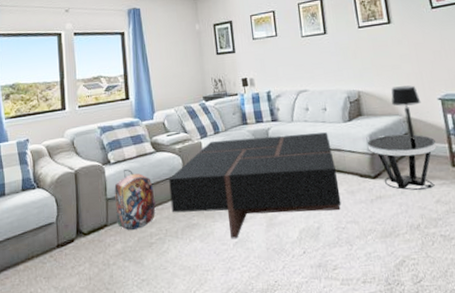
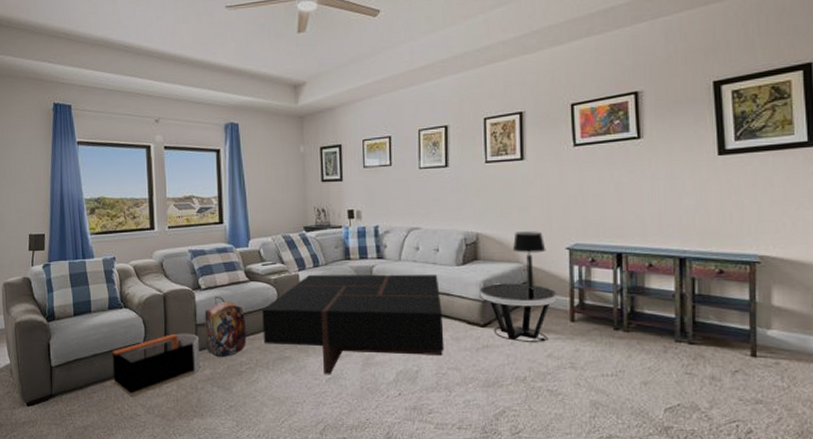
storage bin: none [25,208,112,280] -> present [112,333,201,398]

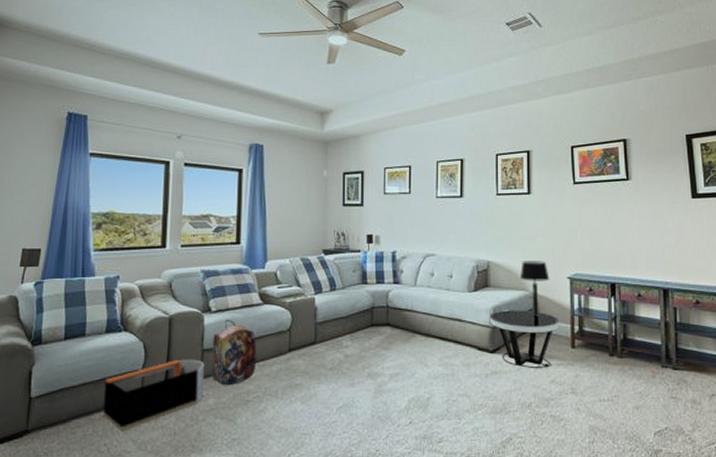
coffee table: present [262,274,444,375] -> none [274,299,455,403]

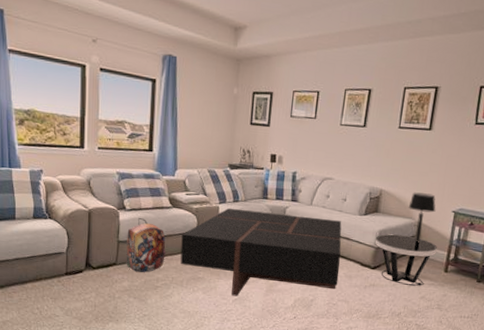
storage bin: present [102,359,205,432] -> none [34,246,120,300]
coffee table: none [274,299,455,403] -> present [180,208,342,297]

